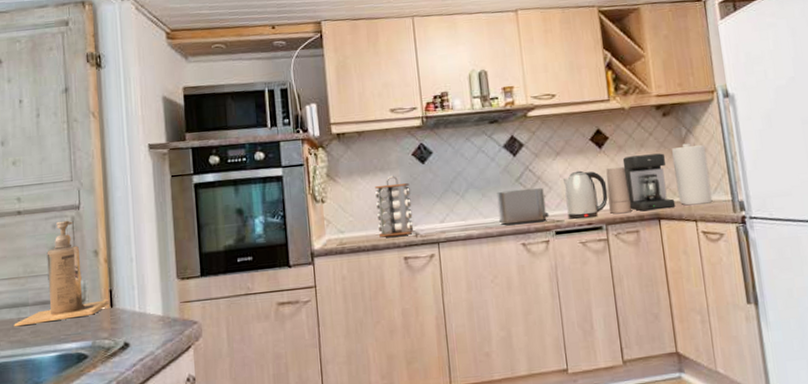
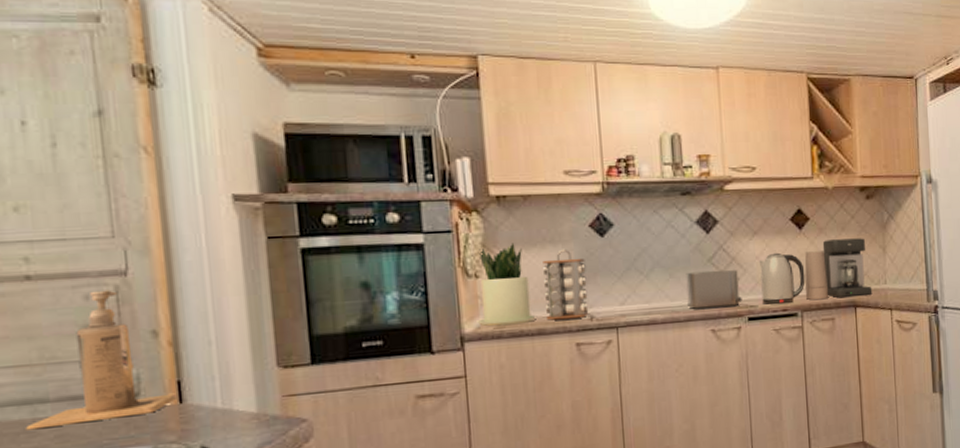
planter: none [324,172,371,244] -> present [478,243,536,327]
paper towel holder: present [671,143,713,206] -> none [872,228,909,294]

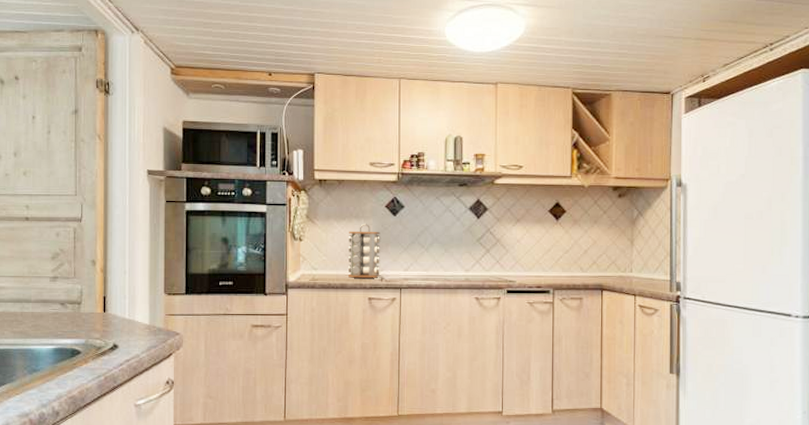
soap dispenser: present [26,290,178,431] -> none [17,230,103,320]
planter: present [478,243,536,327] -> none [299,216,341,279]
toaster: present [686,269,742,310] -> none [458,249,503,280]
kettle: present [760,252,805,305] -> none [520,238,559,282]
canister: present [805,251,828,300] -> none [558,239,578,281]
coffee maker: present [822,238,873,298] -> none [576,230,619,282]

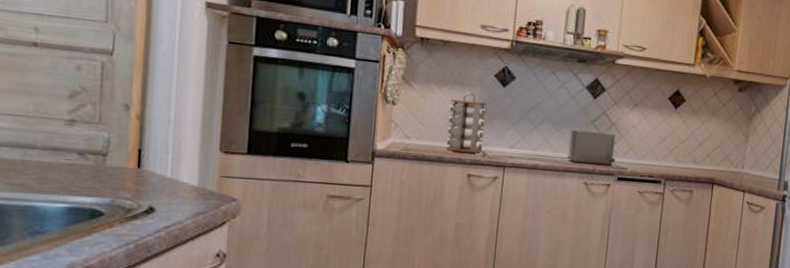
toaster: none [458,249,503,280] -> present [567,129,617,166]

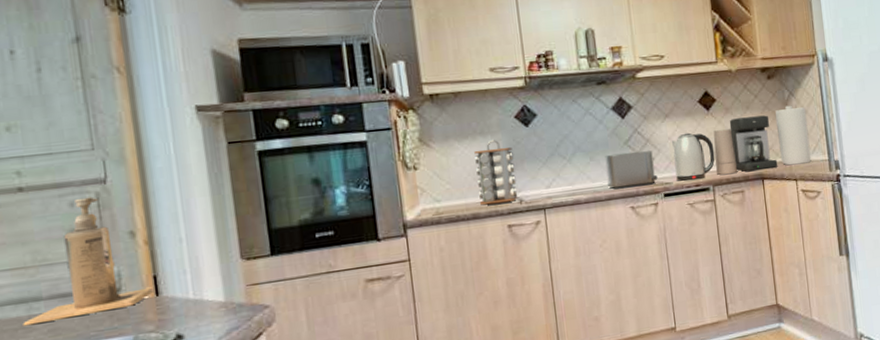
soap dispenser: none [15,63,137,172] -> present [23,197,154,326]
kettle: none [632,125,674,171] -> present [672,132,715,181]
canister: none [671,129,694,173] -> present [713,129,737,175]
coffee maker: none [689,121,731,177] -> present [729,115,778,172]
paper towel holder: none [734,120,768,178] -> present [775,105,812,166]

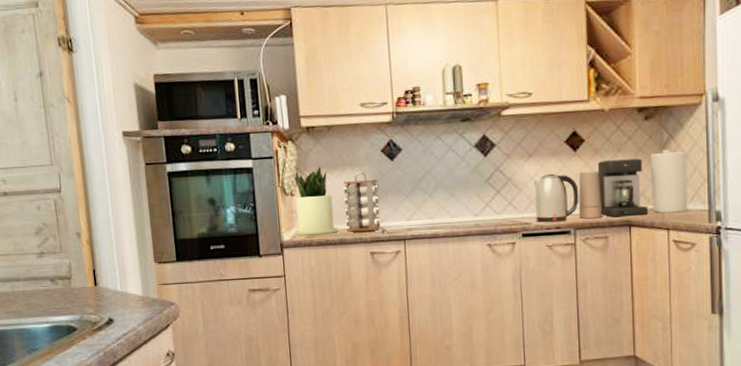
soap dispenser: present [23,197,154,326] -> none [9,203,94,299]
planter: none [416,136,471,214] -> present [294,166,338,236]
toaster: present [605,150,658,189] -> none [465,189,517,226]

